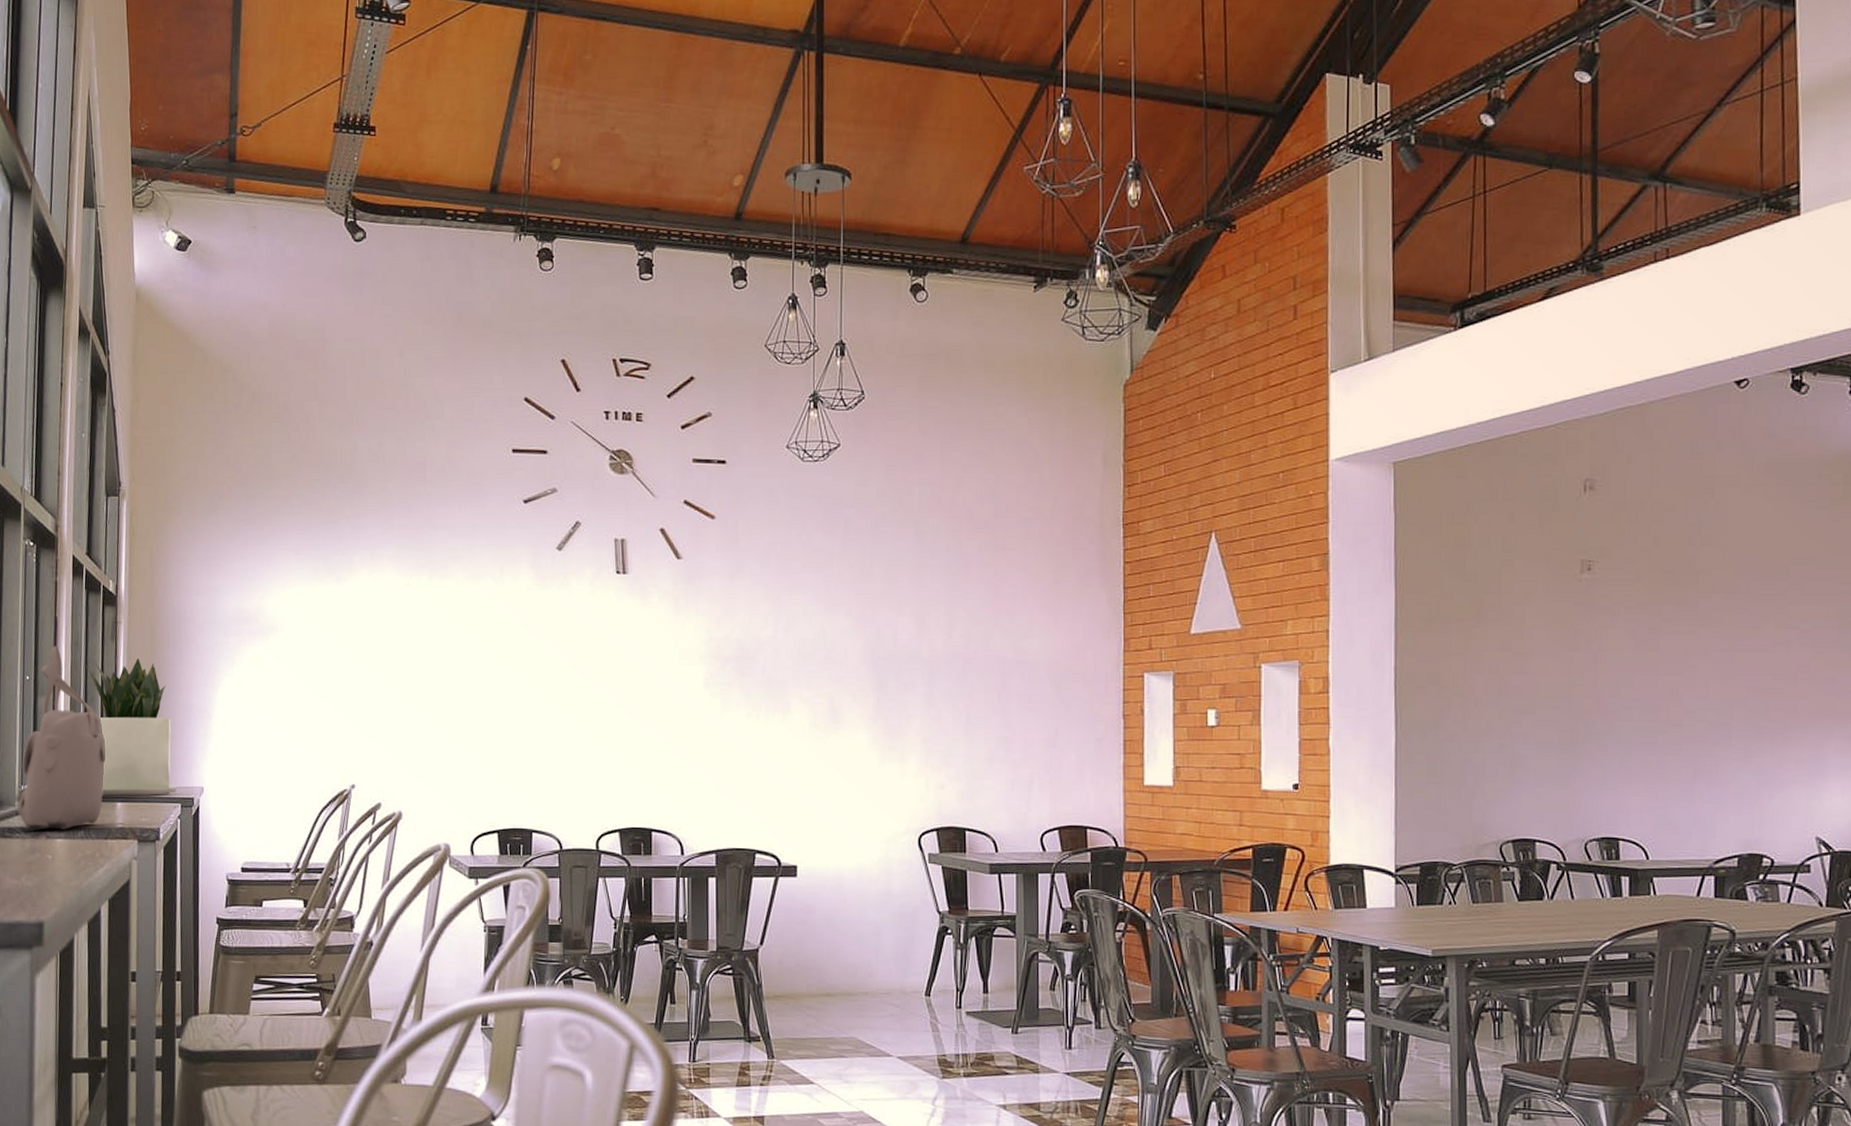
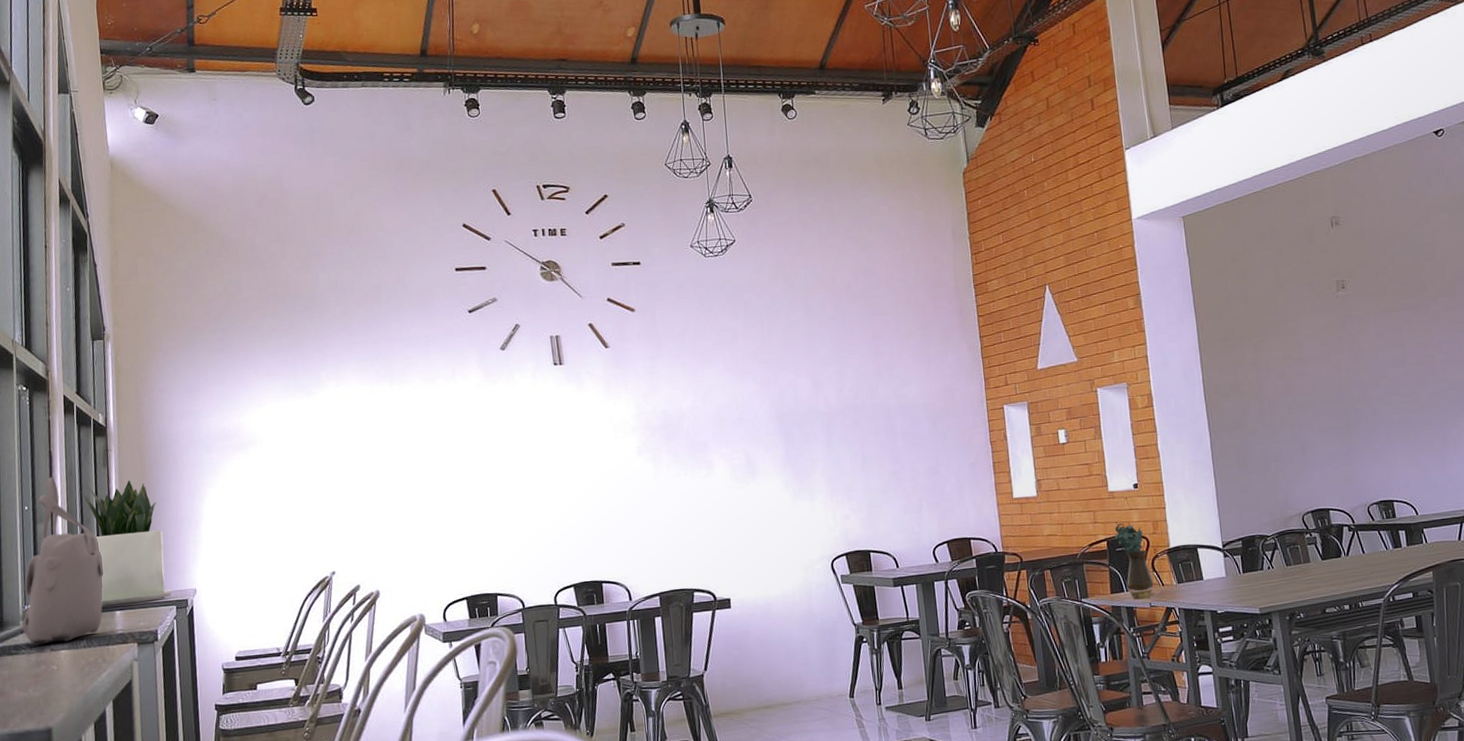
vase: none [1263,827,1304,923] -> present [1115,522,1154,600]

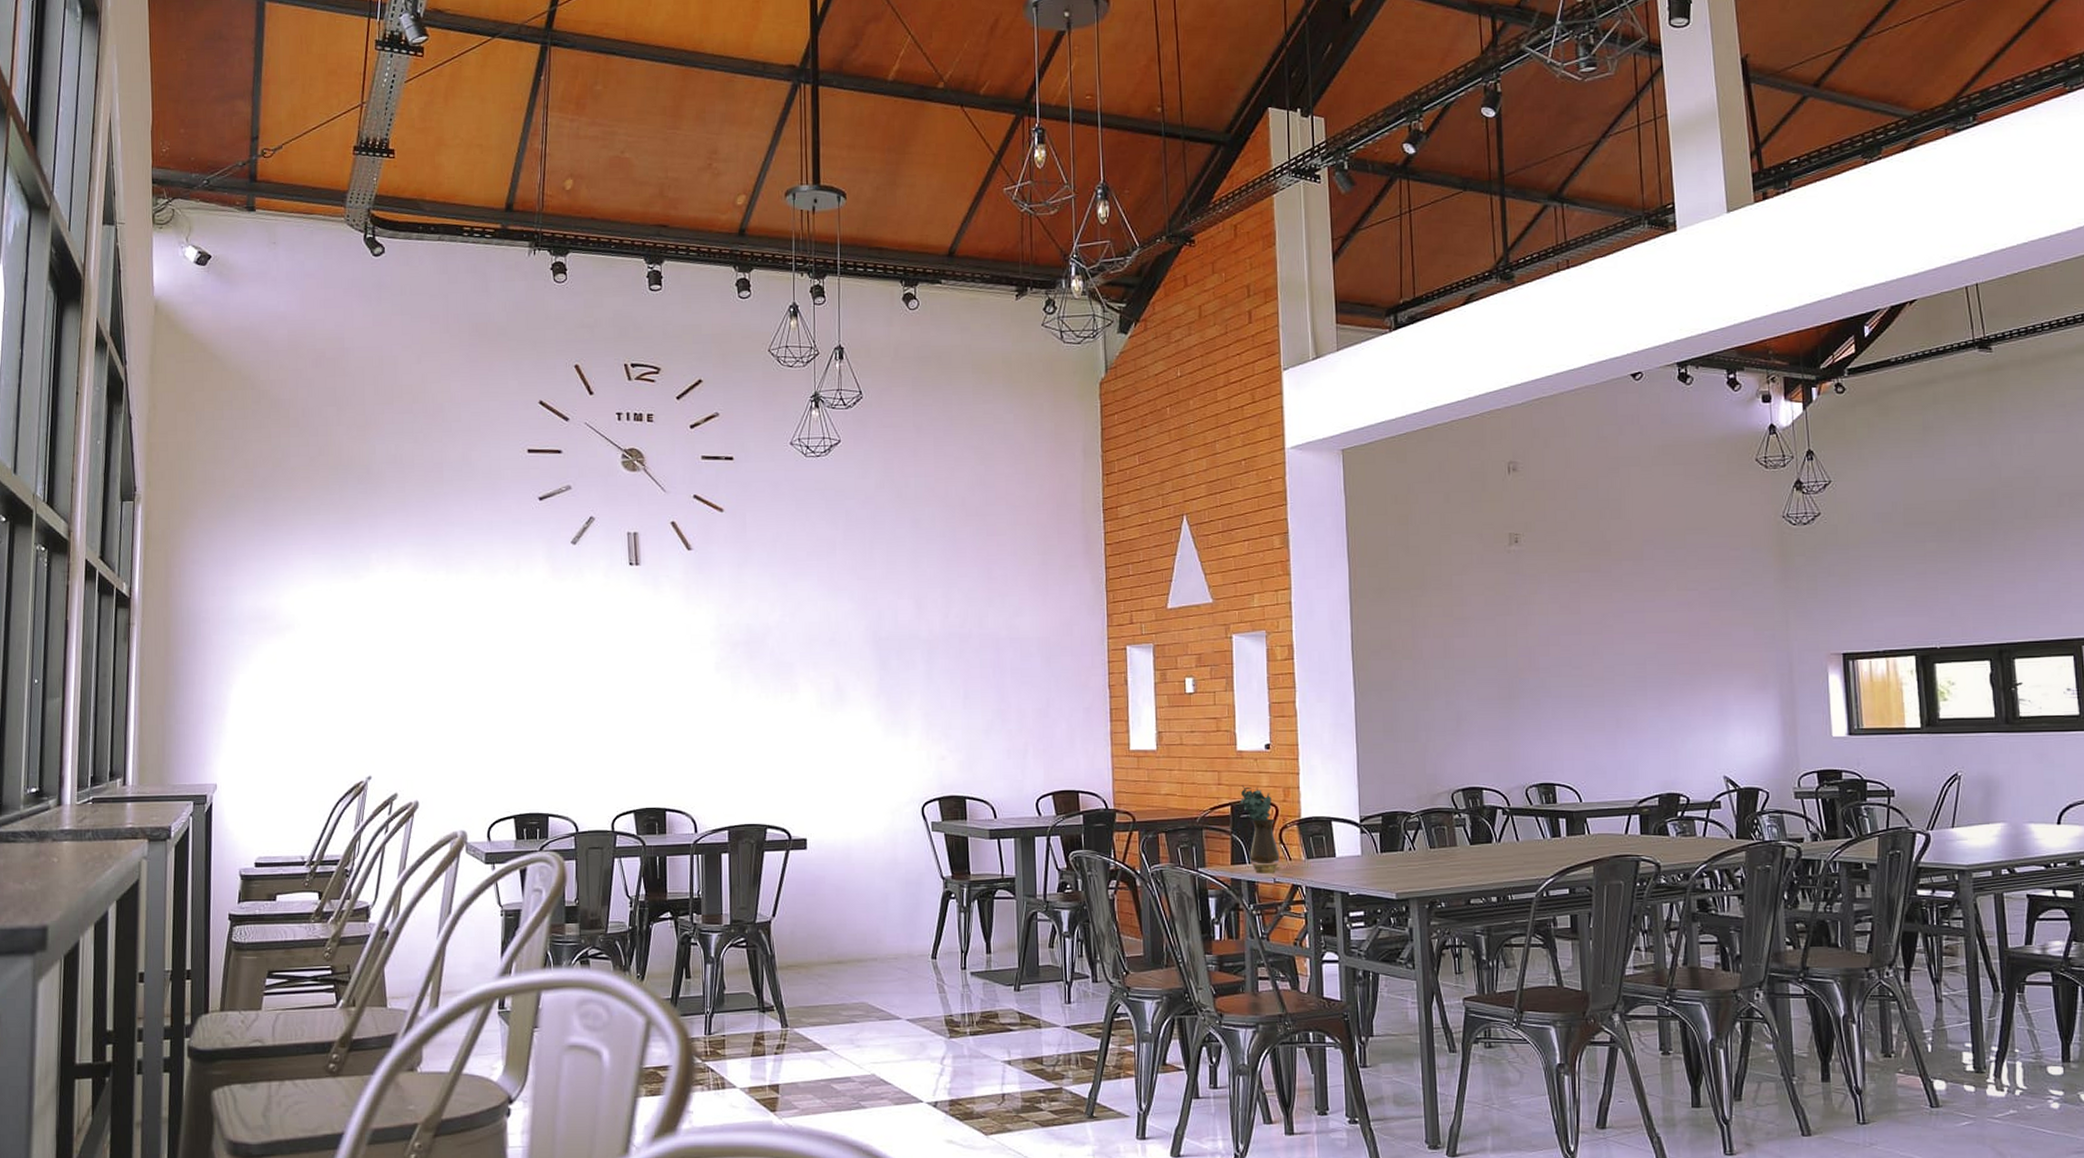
handbag: present [22,477,104,645] -> none [22,649,117,834]
planter: present [81,481,173,607] -> none [97,659,191,796]

